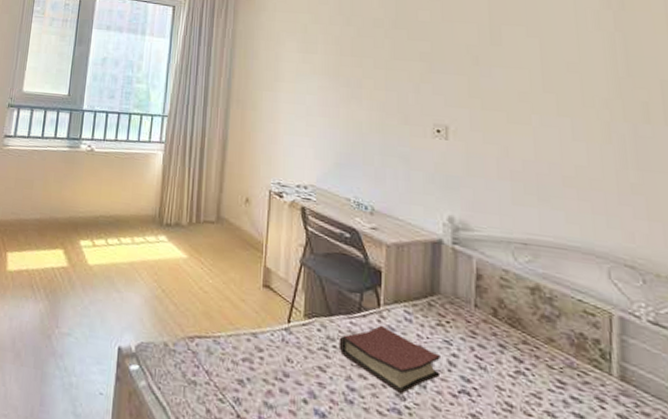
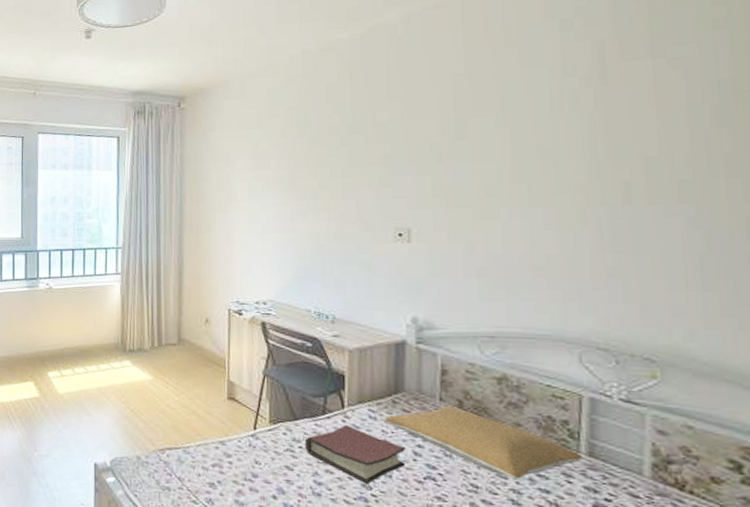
pillow: none [420,313,615,402] -> present [384,406,583,480]

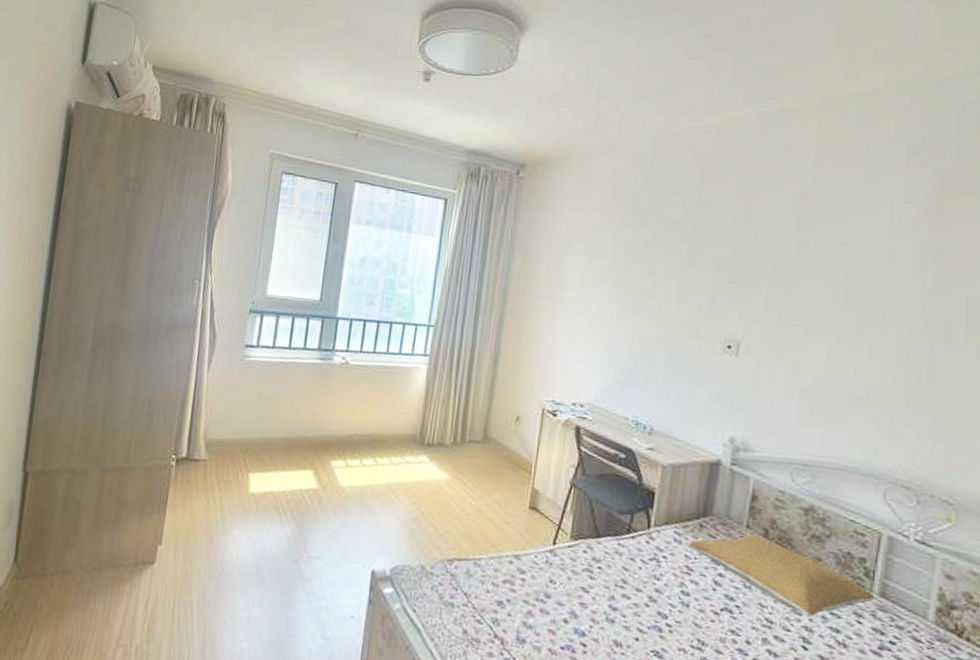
hardback book: present [304,424,405,485] -> none [604,546,706,613]

